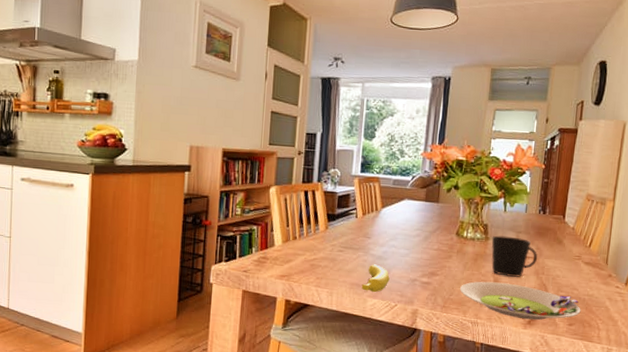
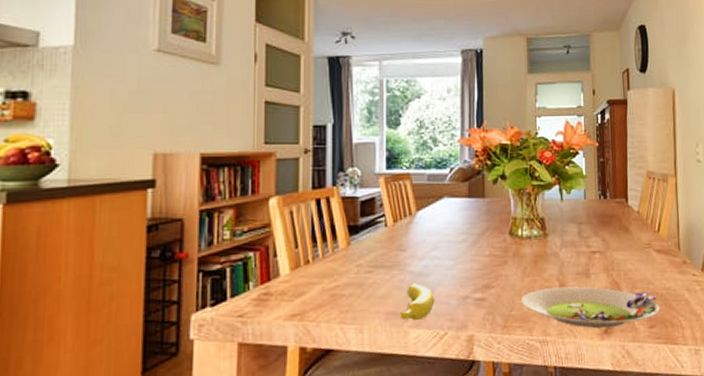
cup: present [491,235,538,277] -> none [551,229,605,278]

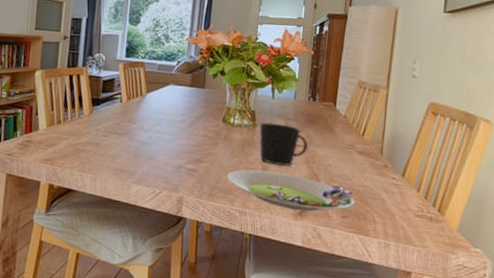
banana: present [400,283,435,321] -> none [125,149,155,179]
cup: none [551,229,605,278] -> present [259,122,308,166]

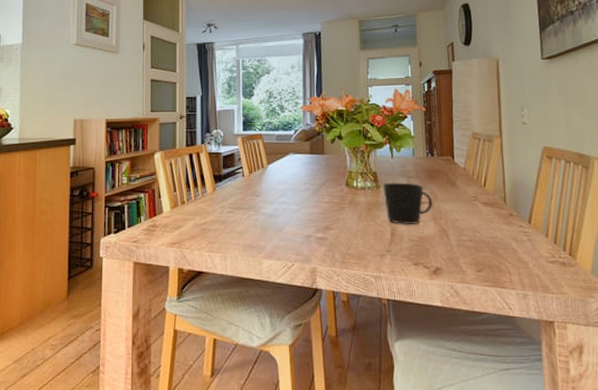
salad plate: present [227,169,355,212] -> none [357,231,488,269]

